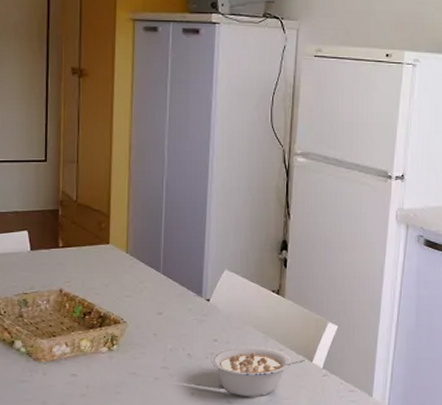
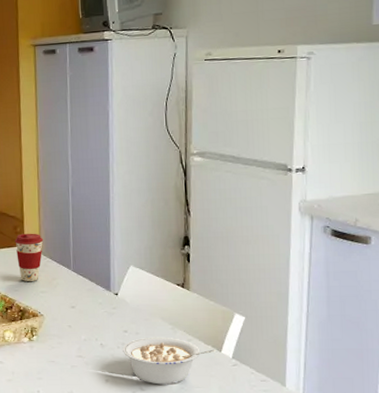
coffee cup: none [98,230,132,284] -> present [14,233,44,281]

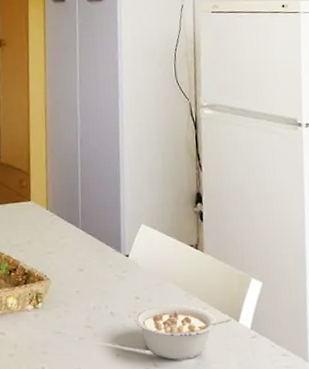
coffee cup: present [14,233,44,281] -> none [20,187,51,241]

